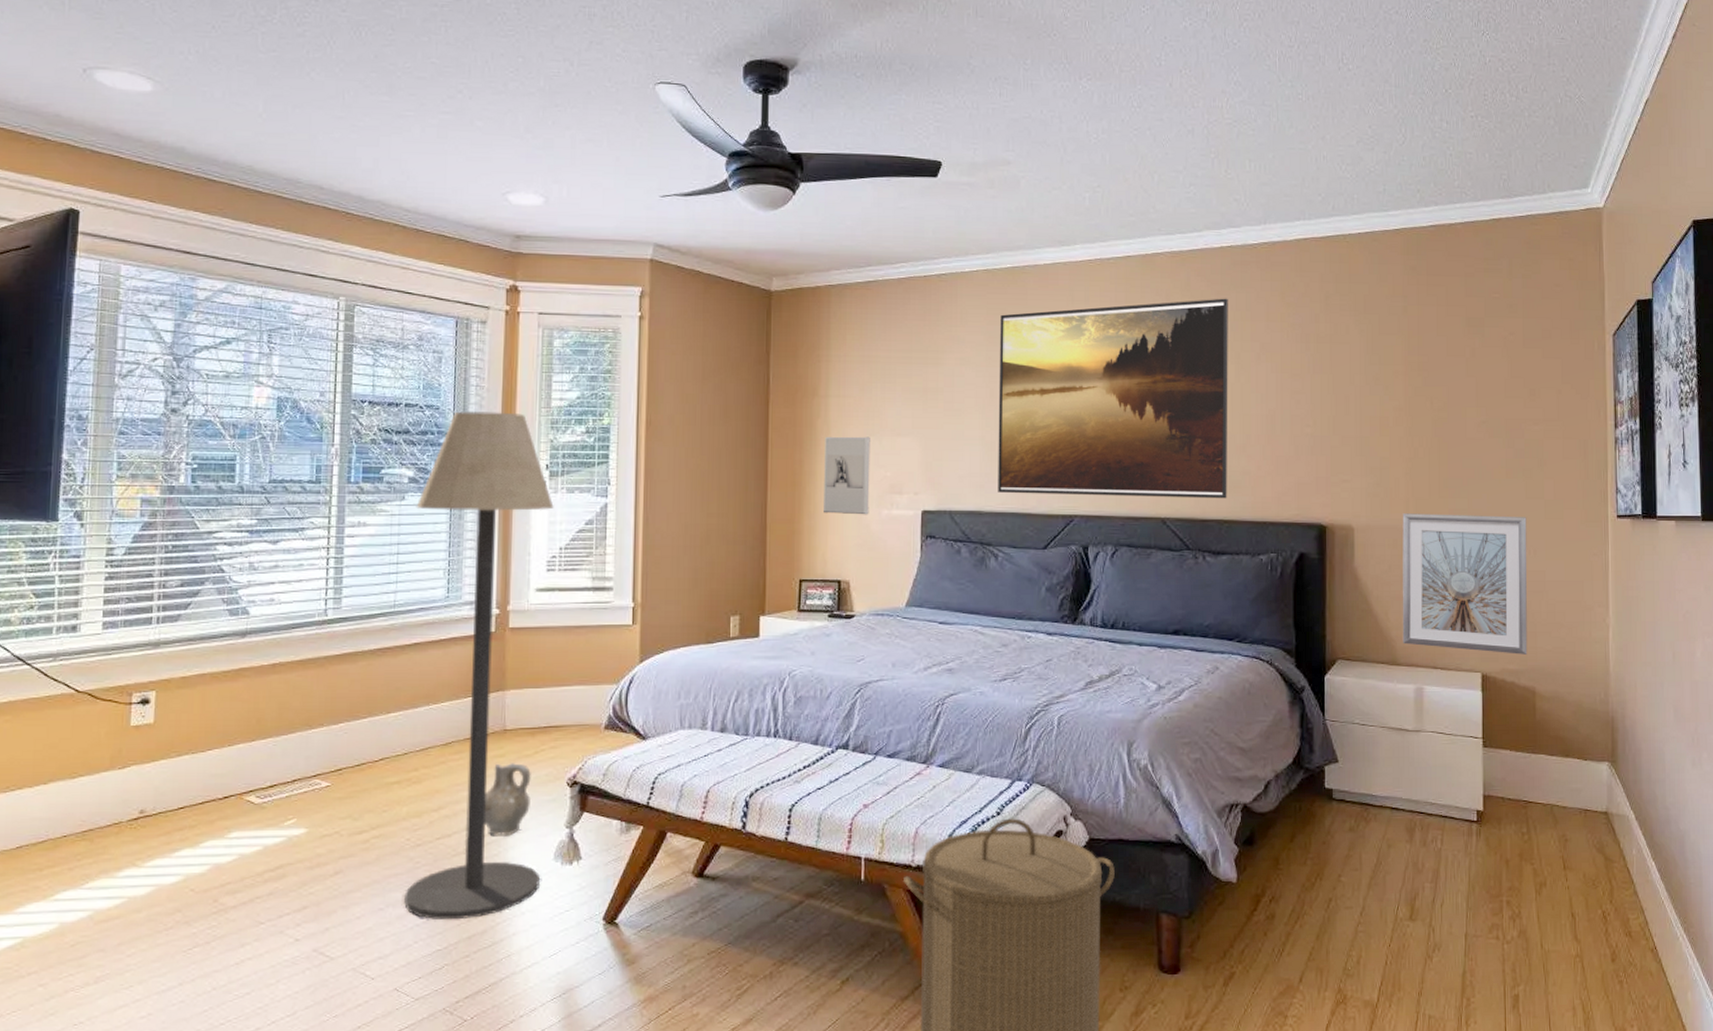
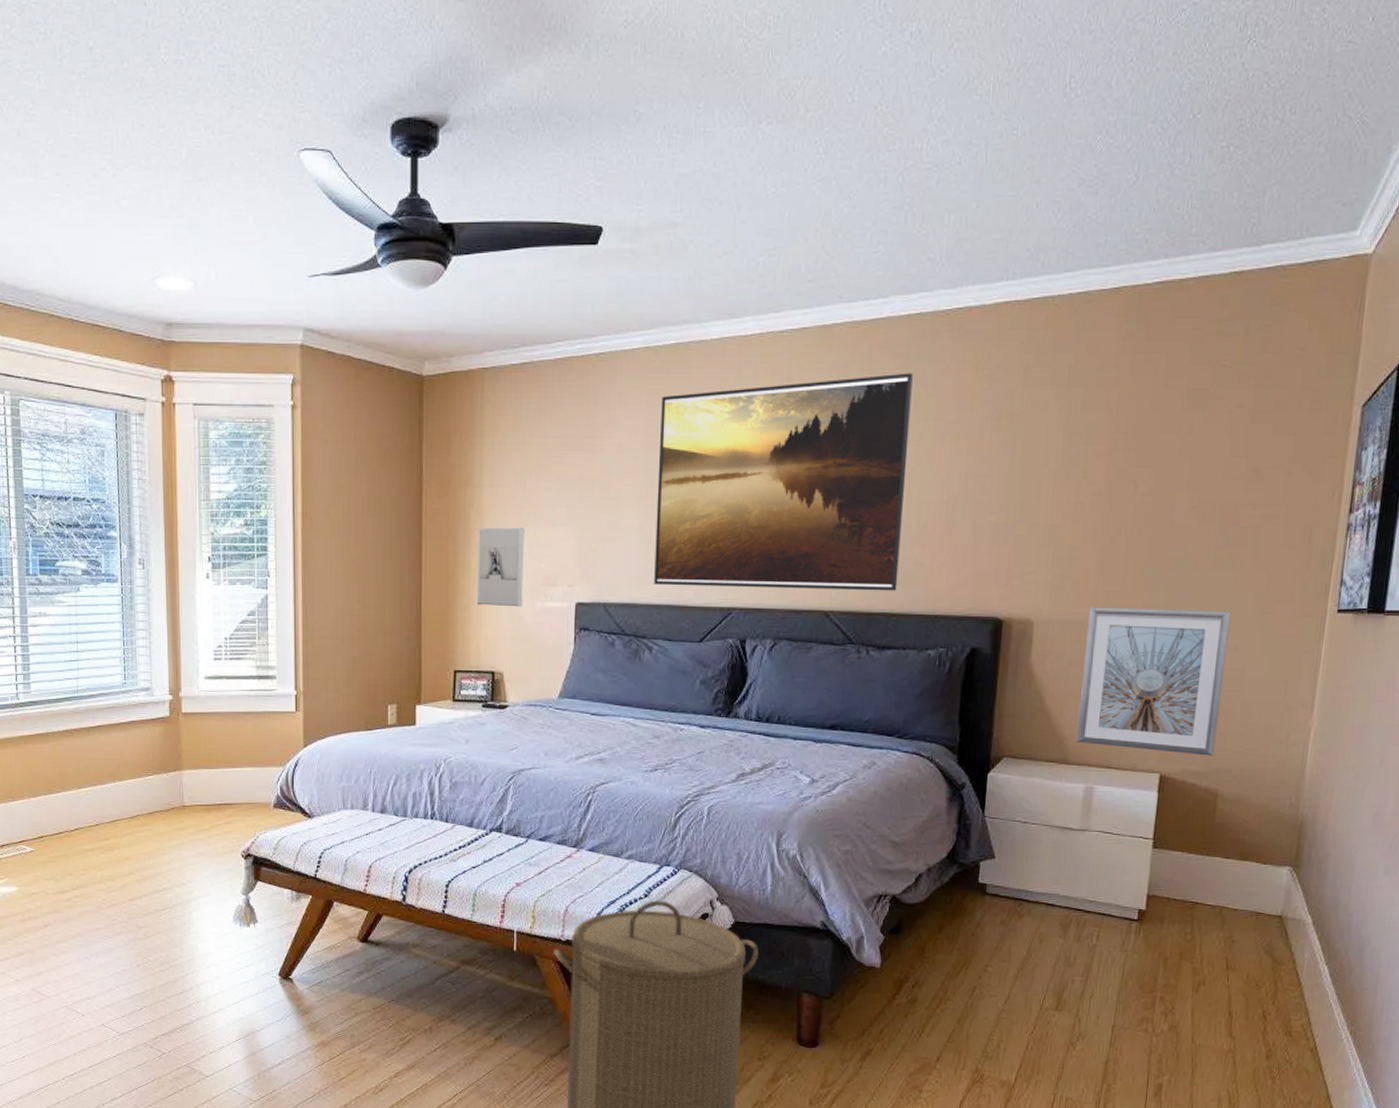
floor lamp: present [403,411,554,920] -> none [90,505,223,970]
ceramic jug: present [484,763,531,837] -> none [169,835,210,900]

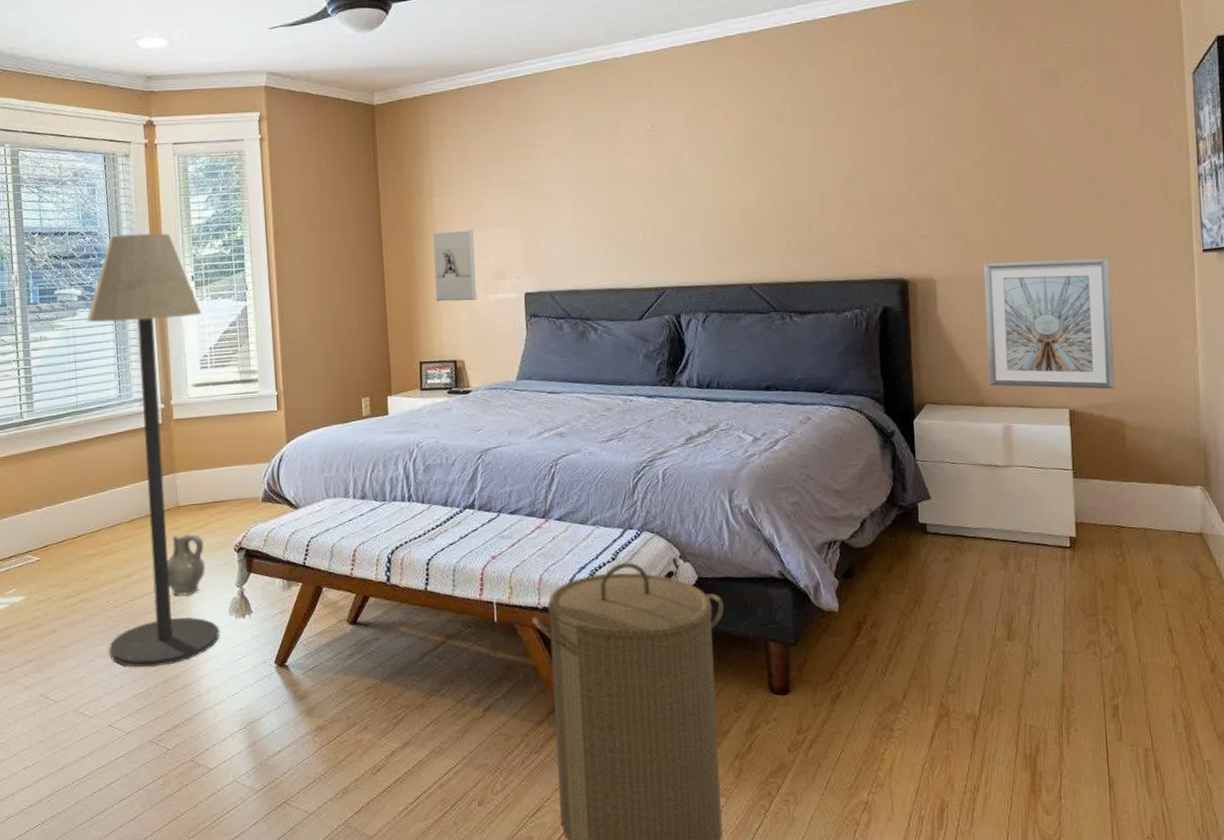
floor lamp: none [90,505,223,970] -> present [86,233,220,667]
ceramic jug: none [169,835,210,900] -> present [166,534,205,596]
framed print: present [654,373,913,591] -> none [584,72,810,272]

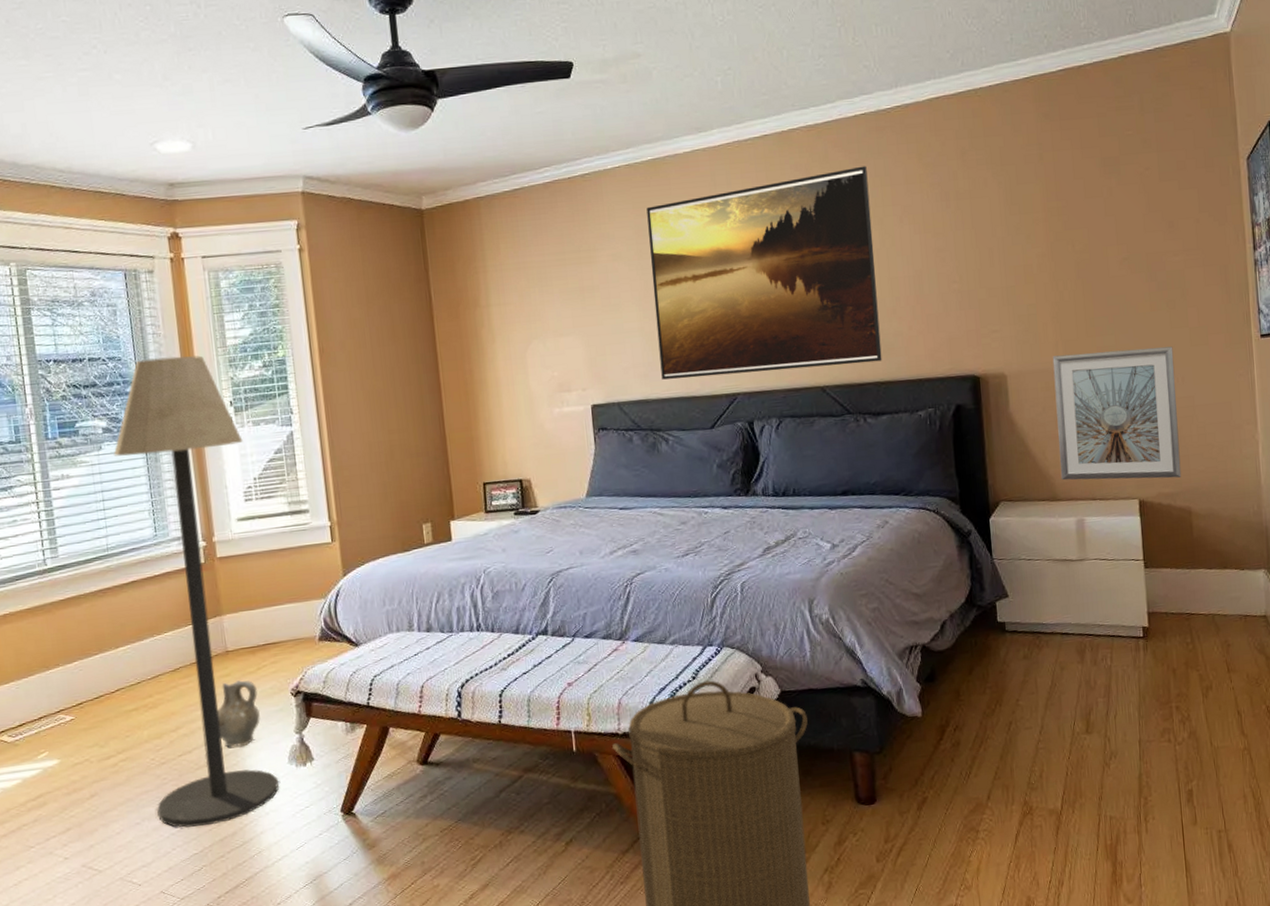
wall sculpture: present [432,229,477,302] -> none [491,340,542,418]
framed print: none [584,72,810,272] -> present [646,166,882,380]

